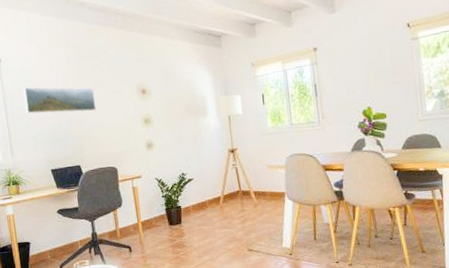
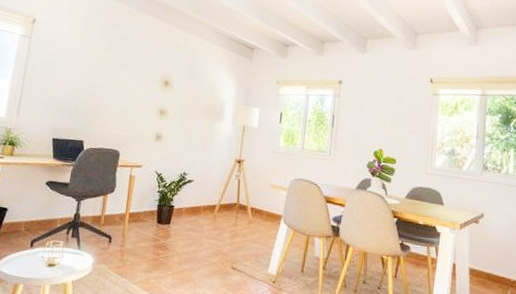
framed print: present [23,87,97,114] -> none [45,51,119,91]

